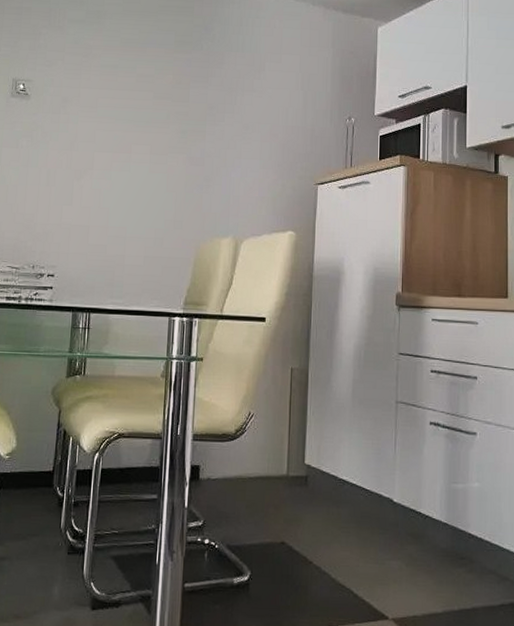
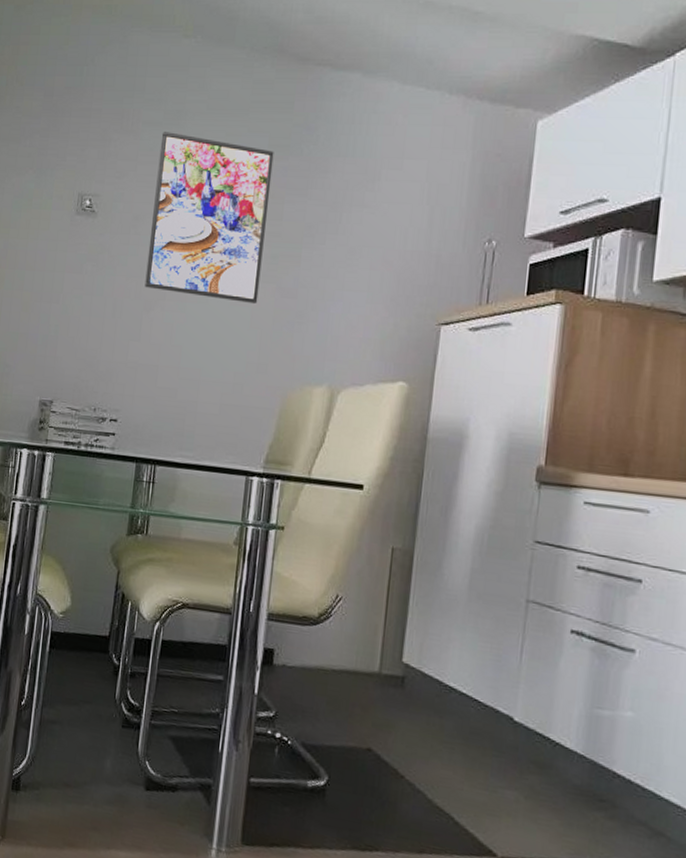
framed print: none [74,28,180,172] -> present [144,132,274,305]

